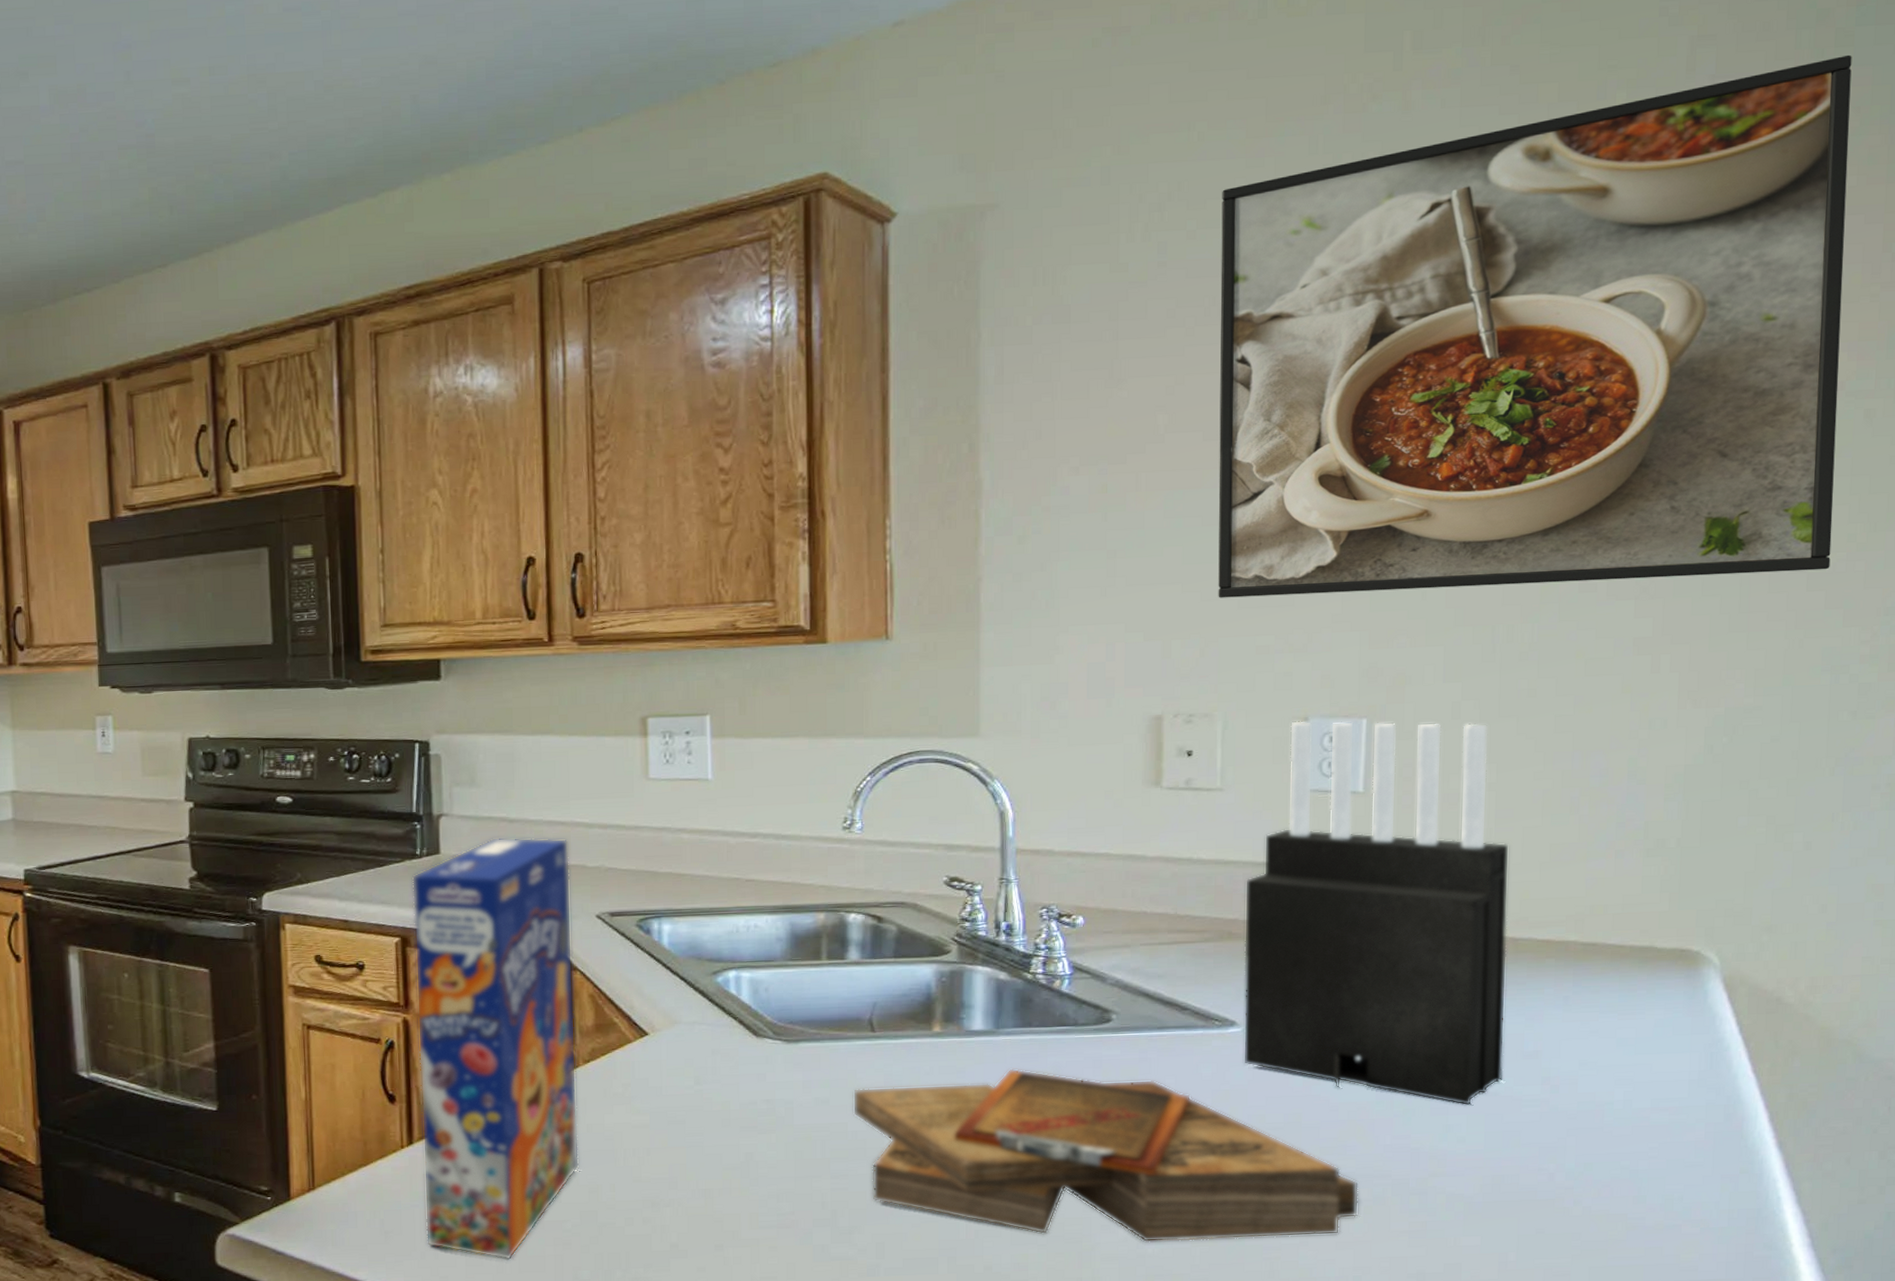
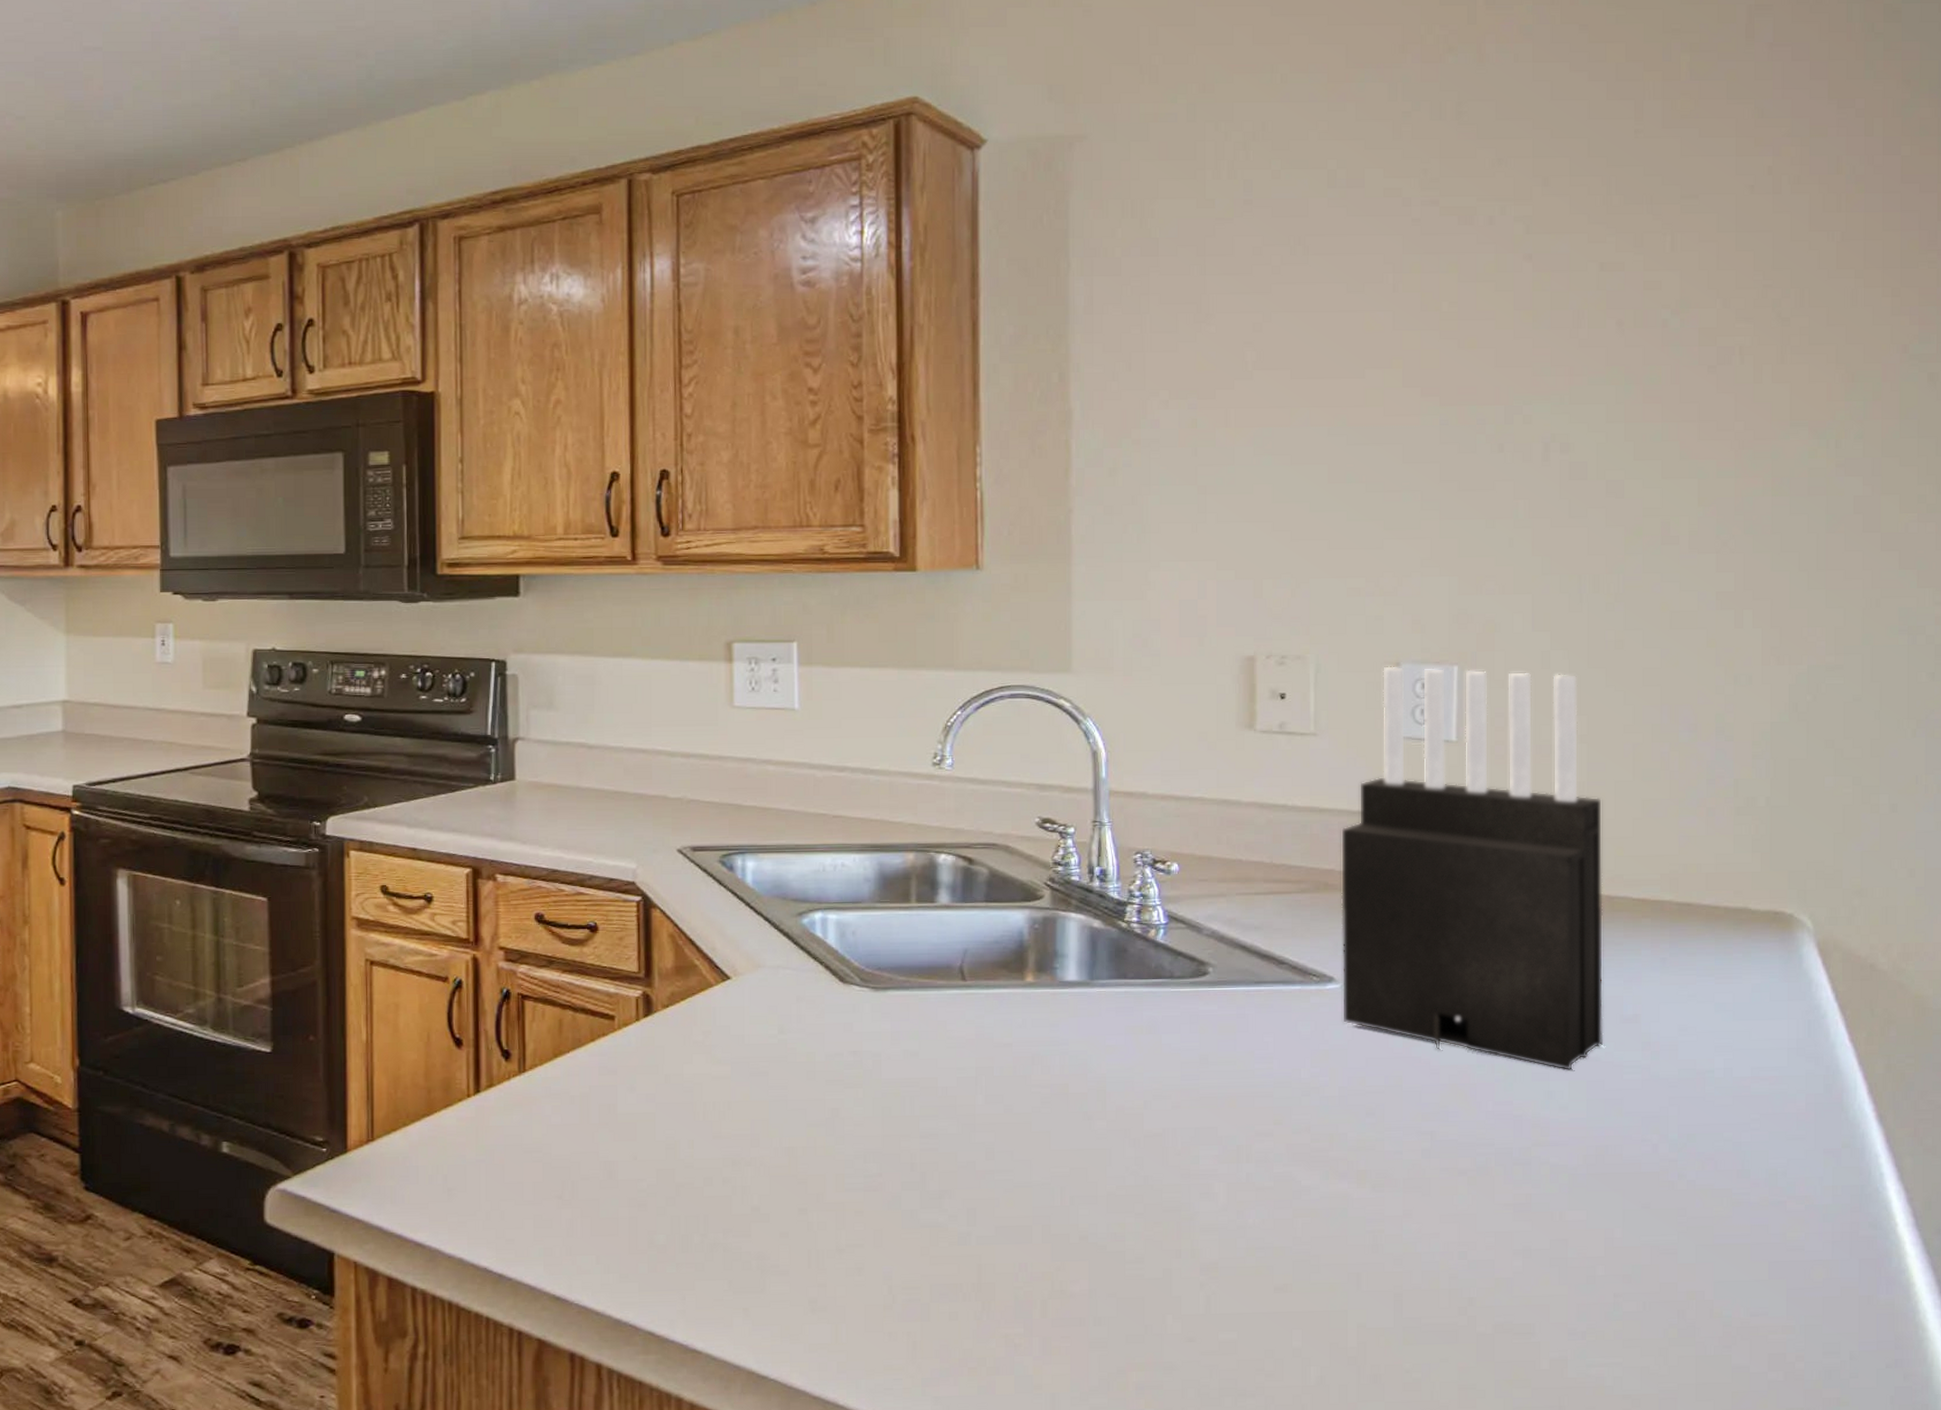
cereal box: present [411,836,580,1261] -> none [484,763,657,1223]
clipboard: present [852,1068,1359,1243] -> none [942,1022,1463,1212]
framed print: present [1218,54,1852,598] -> none [1305,30,1903,538]

